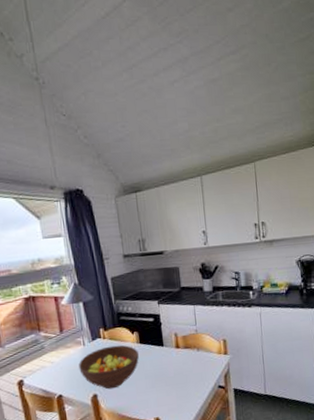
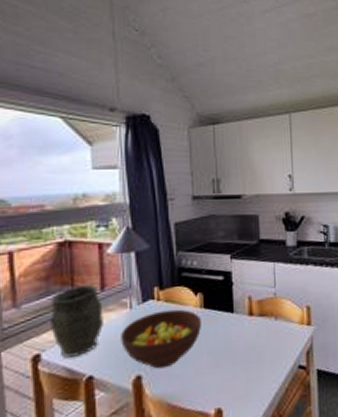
vase: none [25,329,65,382] -> present [50,285,103,358]

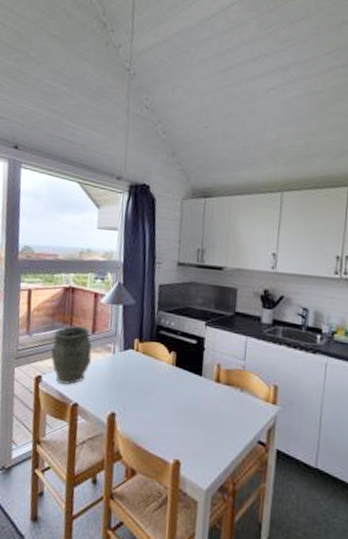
fruit bowl: present [121,309,201,369] -> none [102,360,172,412]

